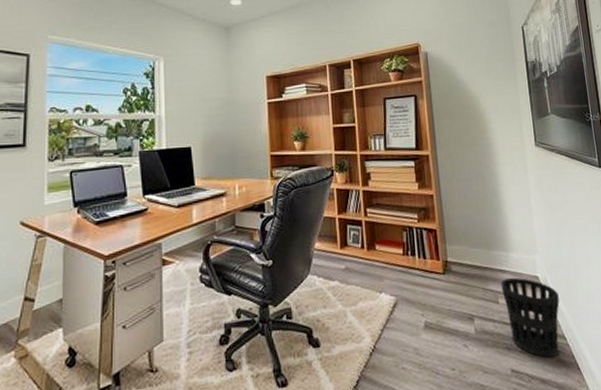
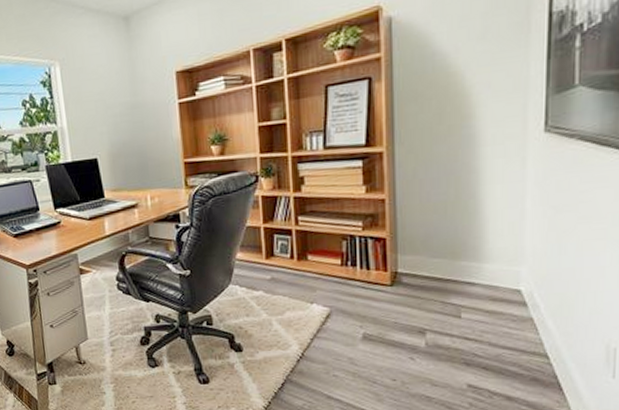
wastebasket: present [501,277,560,358] -> none [466,290,547,376]

